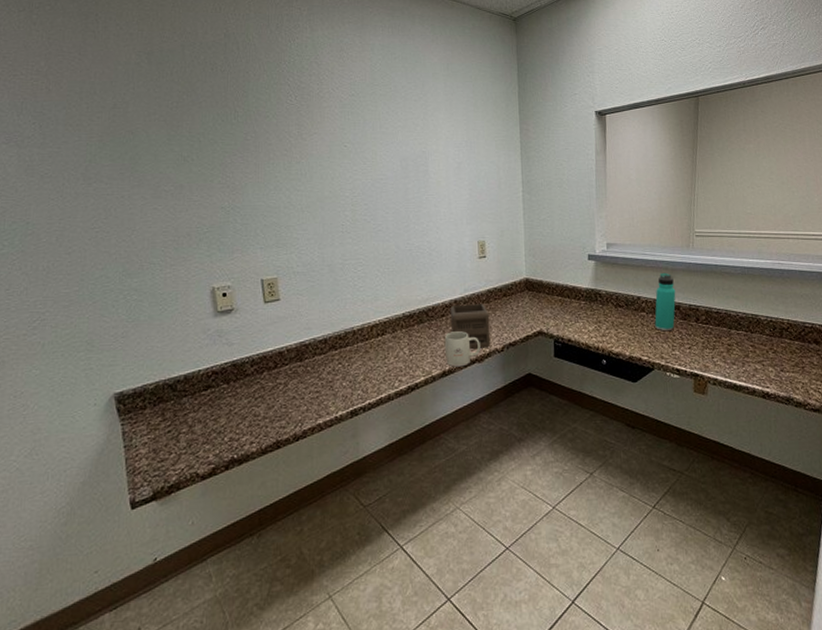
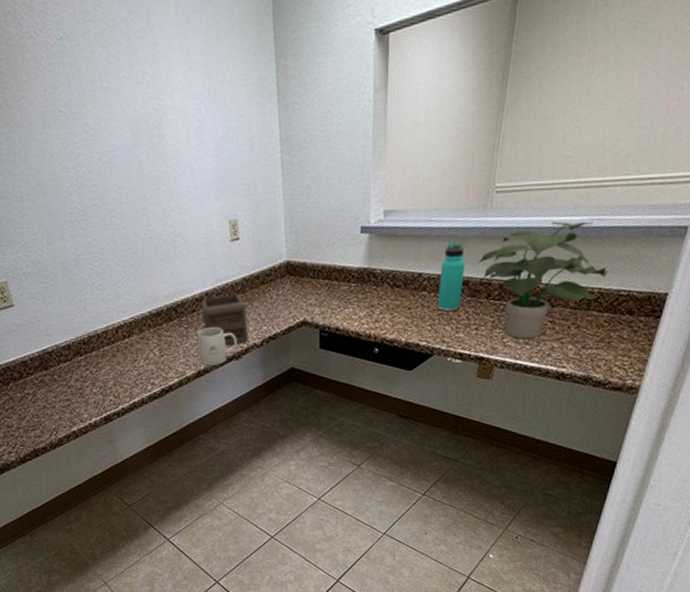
potted plant: none [686,262,794,360] -> present [477,221,609,340]

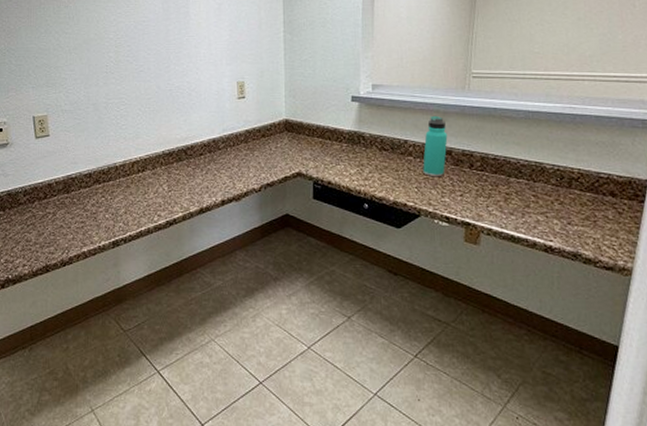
mug: present [196,327,237,366] -> none [202,170,238,205]
desk organizer: present [200,294,249,345] -> none [208,144,248,187]
potted plant: present [477,221,609,340] -> none [459,106,587,210]

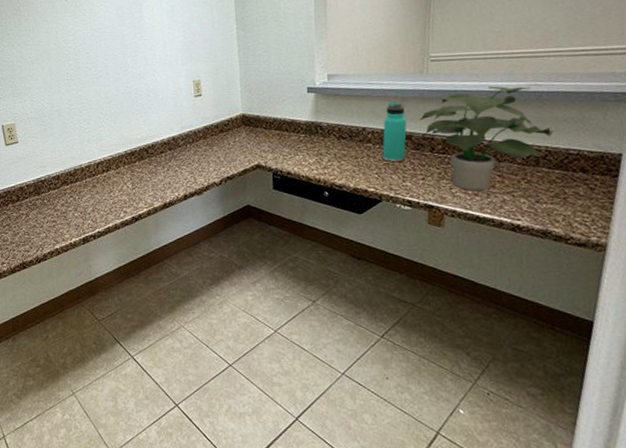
potted plant: none [459,106,587,210] -> present [418,86,554,191]

